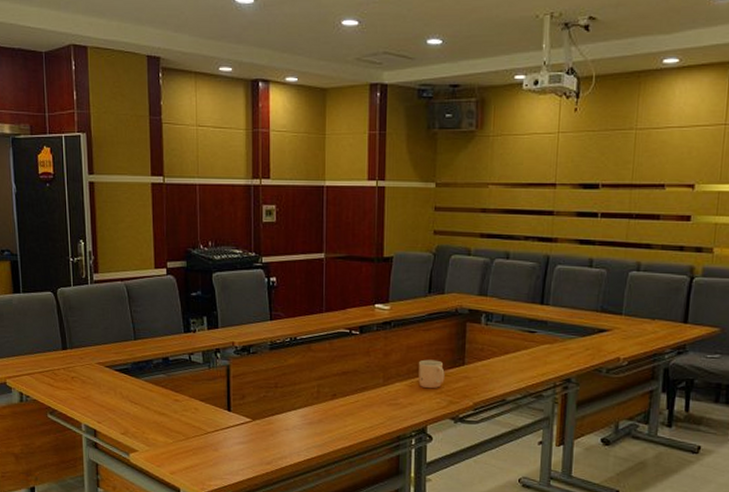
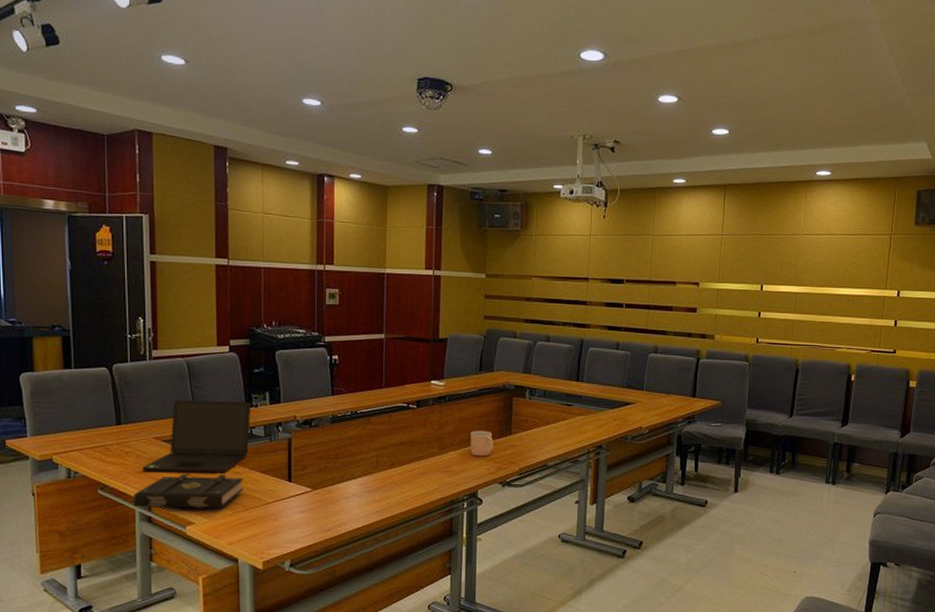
spell book: none [80,400,185,436] -> present [133,473,245,509]
laptop: none [87,324,189,401] -> present [142,400,251,473]

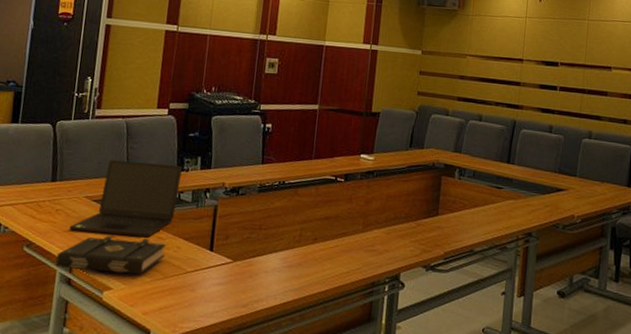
mug: present [469,430,494,457] -> none [395,208,420,237]

